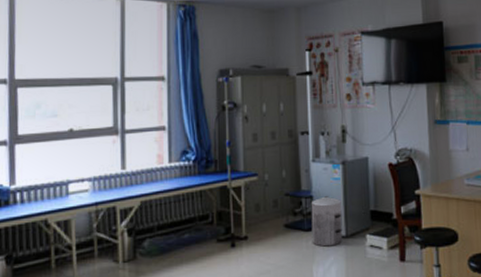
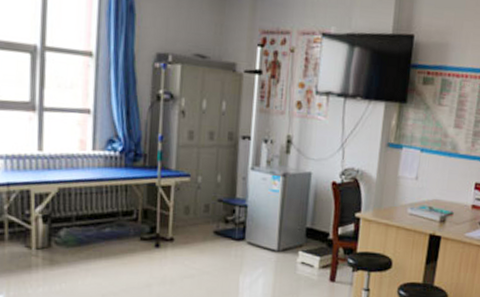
waste bin: present [311,196,343,247] -> none [241,207,277,259]

